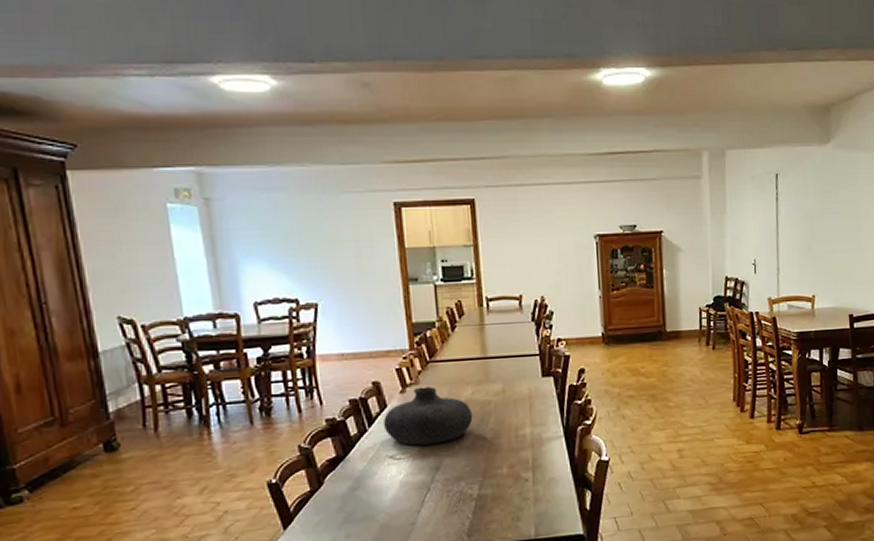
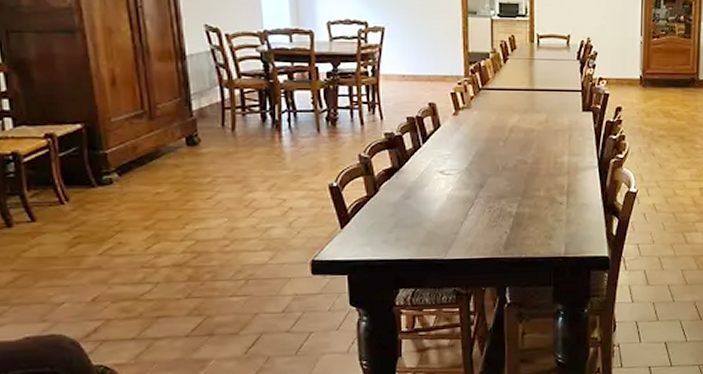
vase: present [383,386,473,446] -> none [435,111,517,164]

